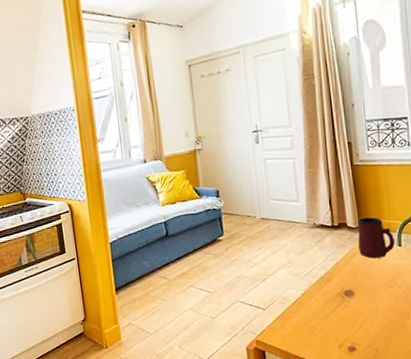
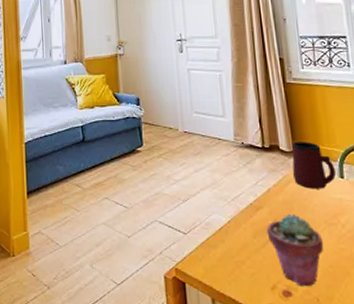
potted succulent: none [335,281,384,341] -> present [267,213,324,286]

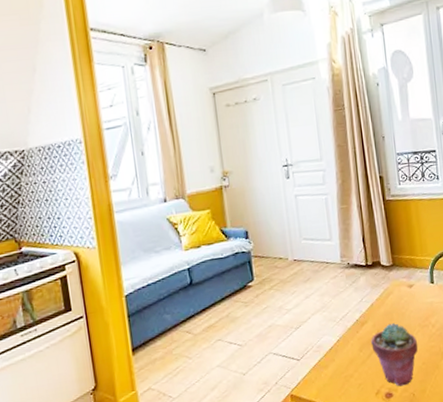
mug: present [291,142,337,189] -> none [391,254,428,298]

